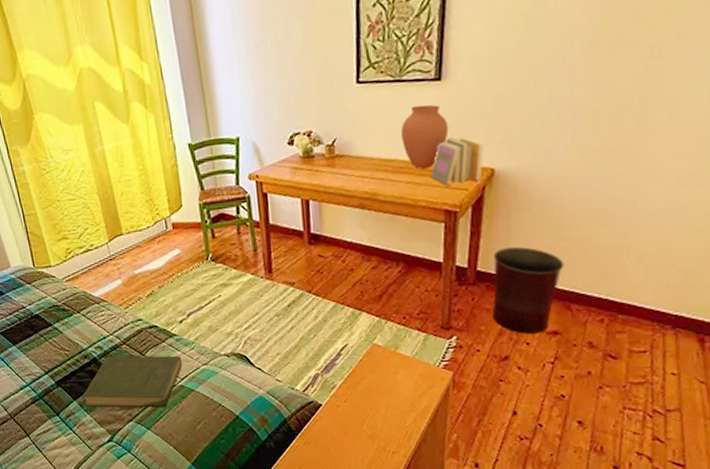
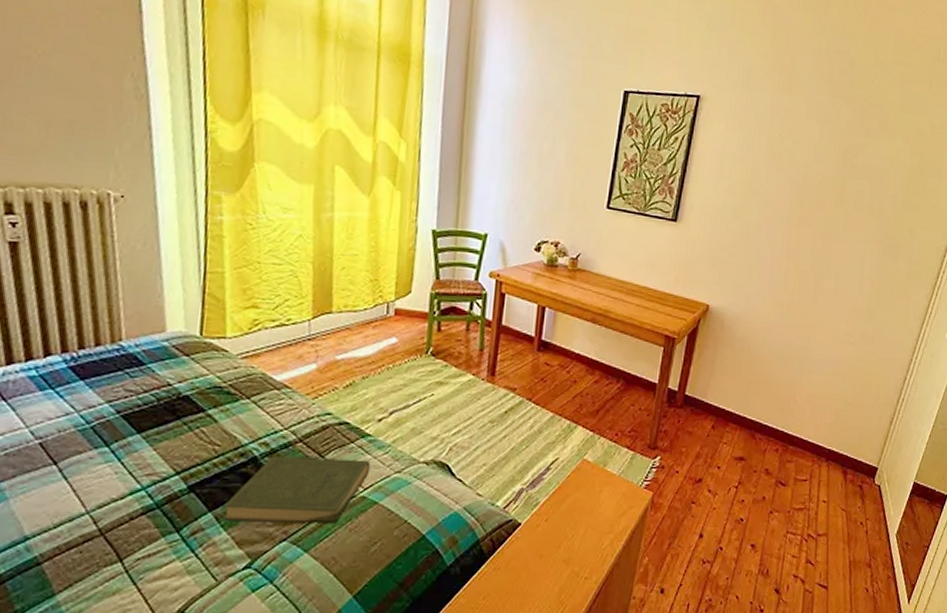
vase: present [401,104,449,169] -> none [638,238,678,295]
books: present [430,136,484,186] -> none [657,272,703,314]
waste bin: present [492,247,564,334] -> none [692,377,754,459]

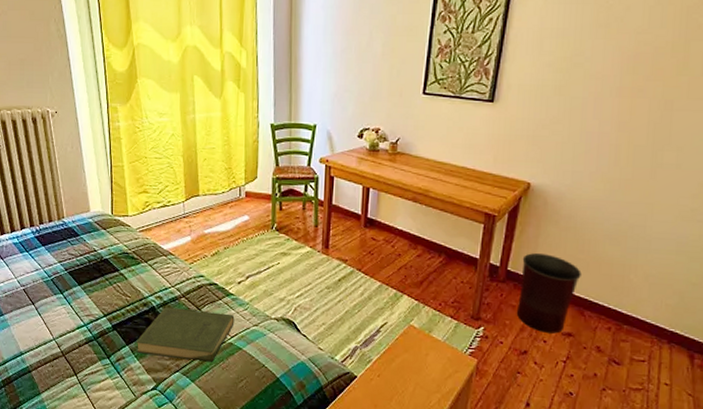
waste bin: none [692,377,754,459] -> present [516,253,581,334]

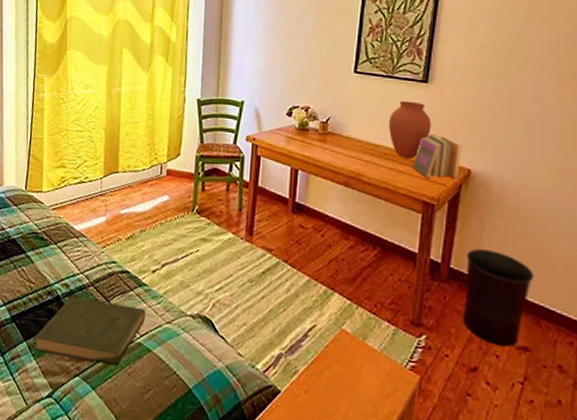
vase: none [455,120,496,174] -> present [389,100,432,158]
books: none [476,151,524,193] -> present [412,134,462,179]

